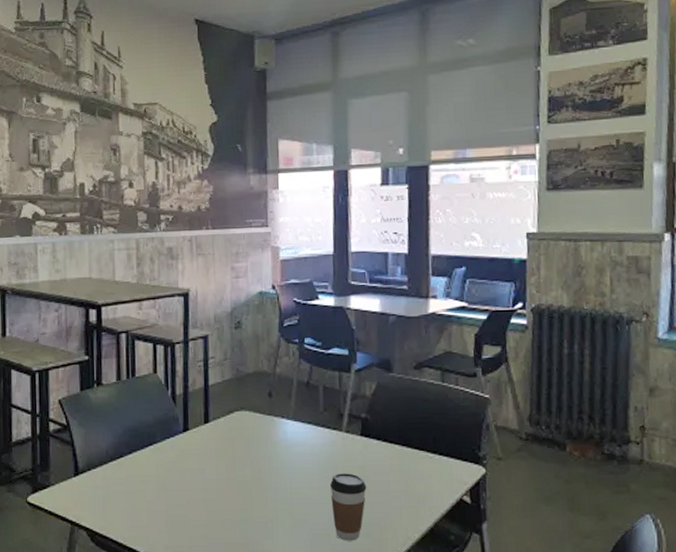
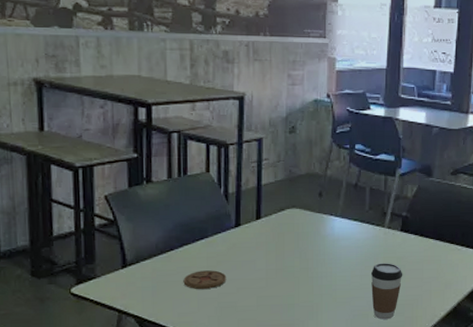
coaster: none [133,479,176,500] -> present [183,270,227,289]

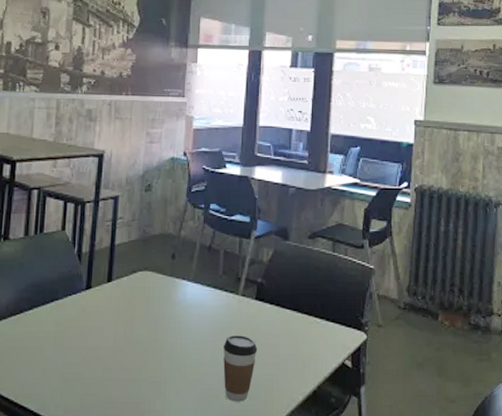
coaster: present [183,270,227,289] -> none [29,336,74,357]

